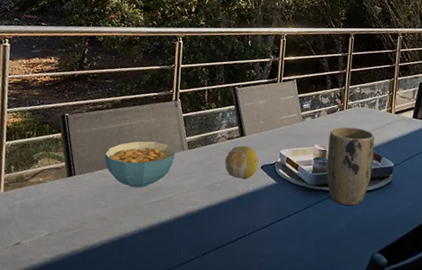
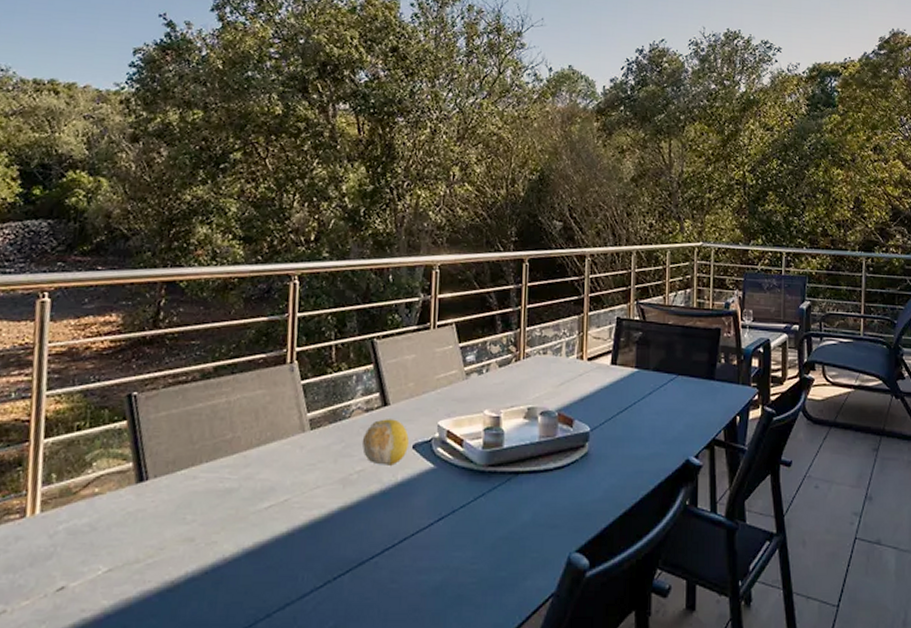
cereal bowl: present [104,141,177,188] -> none [190,422,294,491]
plant pot: present [326,126,375,206] -> none [500,383,564,489]

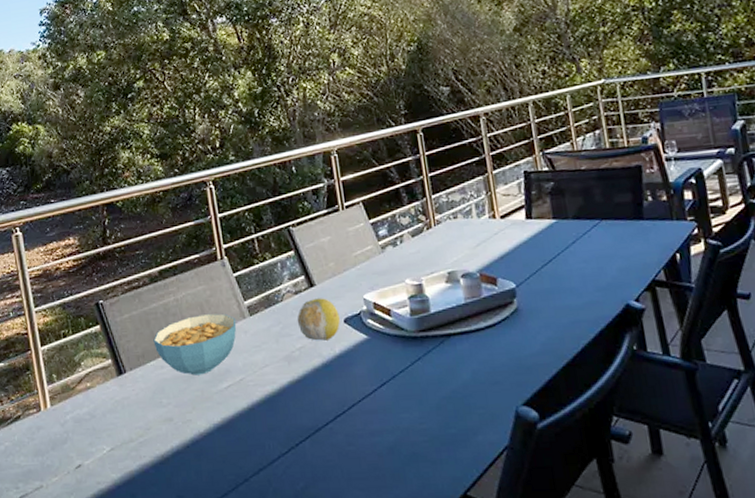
cereal bowl: none [190,422,294,491] -> present [153,313,237,376]

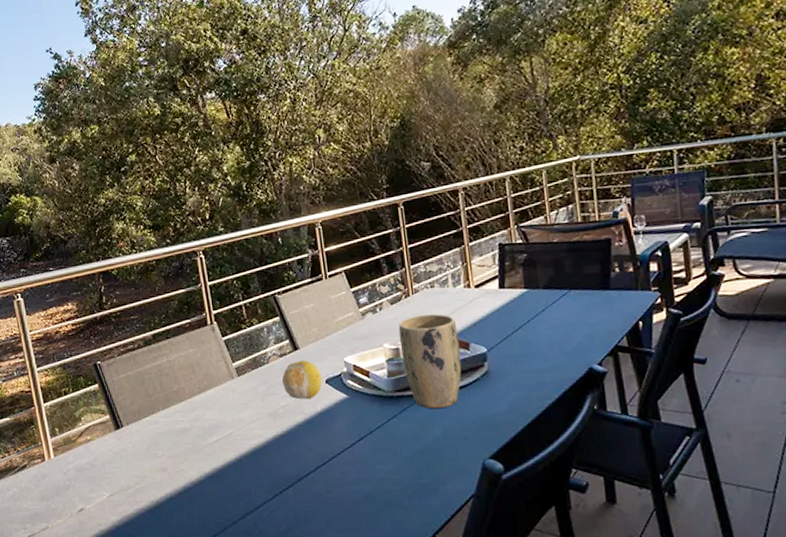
cereal bowl: present [153,313,237,376] -> none [148,374,226,430]
plant pot: none [420,246,490,350] -> present [398,314,462,408]

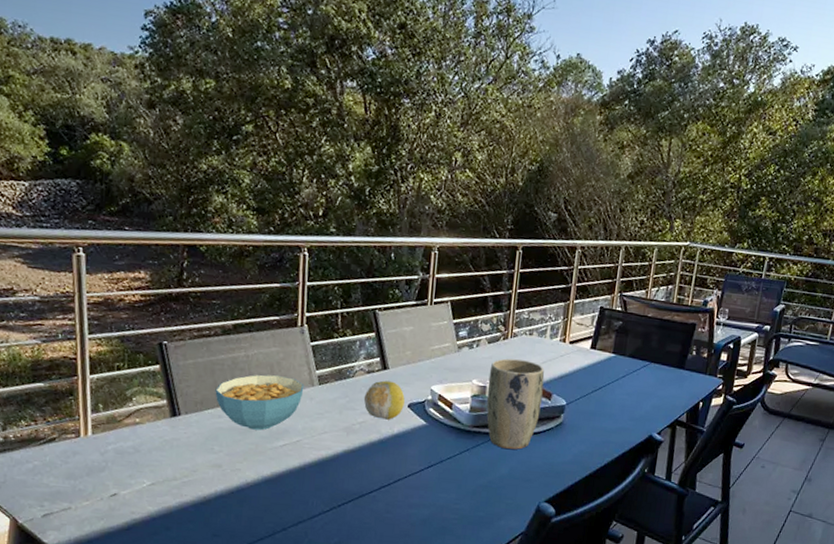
cereal bowl: none [148,374,226,430] -> present [215,374,304,431]

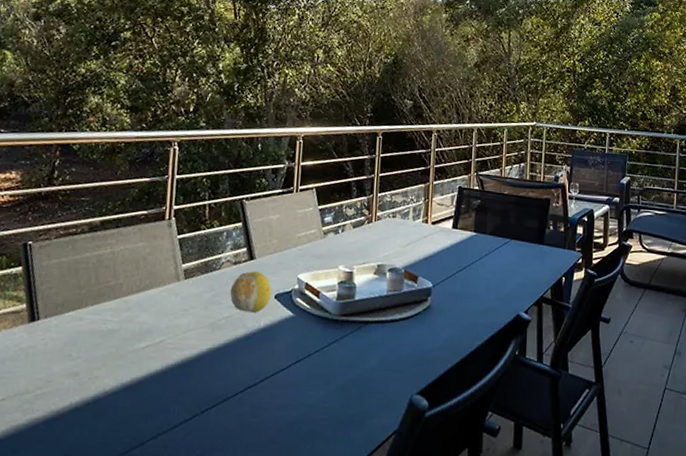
cereal bowl: present [215,374,304,431] -> none [77,271,170,332]
plant pot: present [486,358,545,450] -> none [353,242,410,337]

